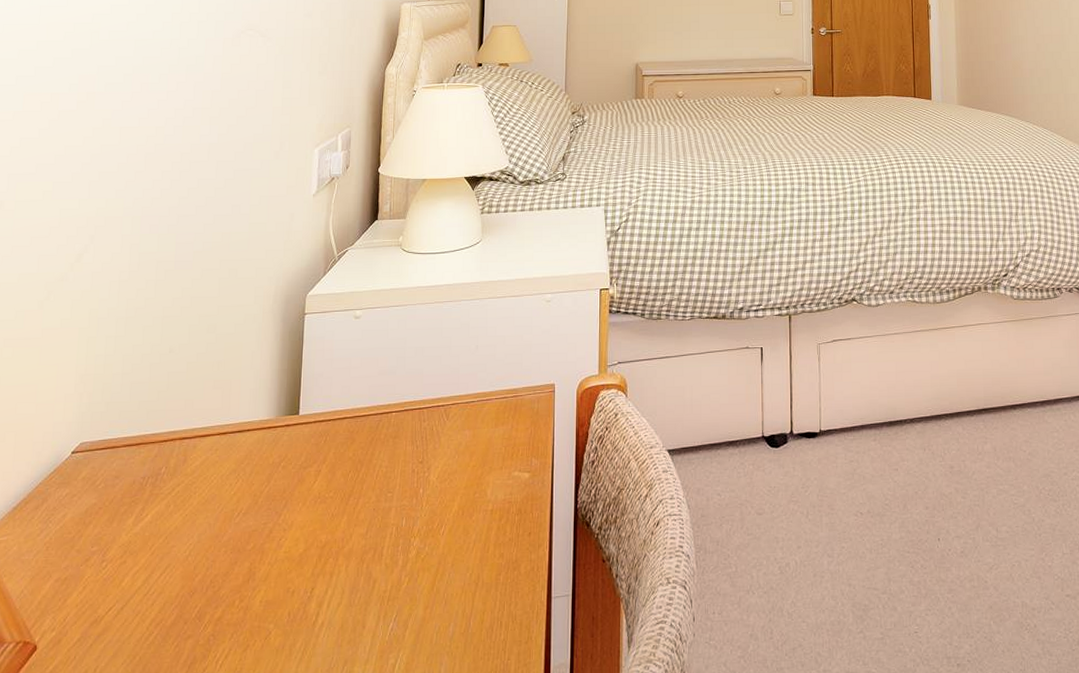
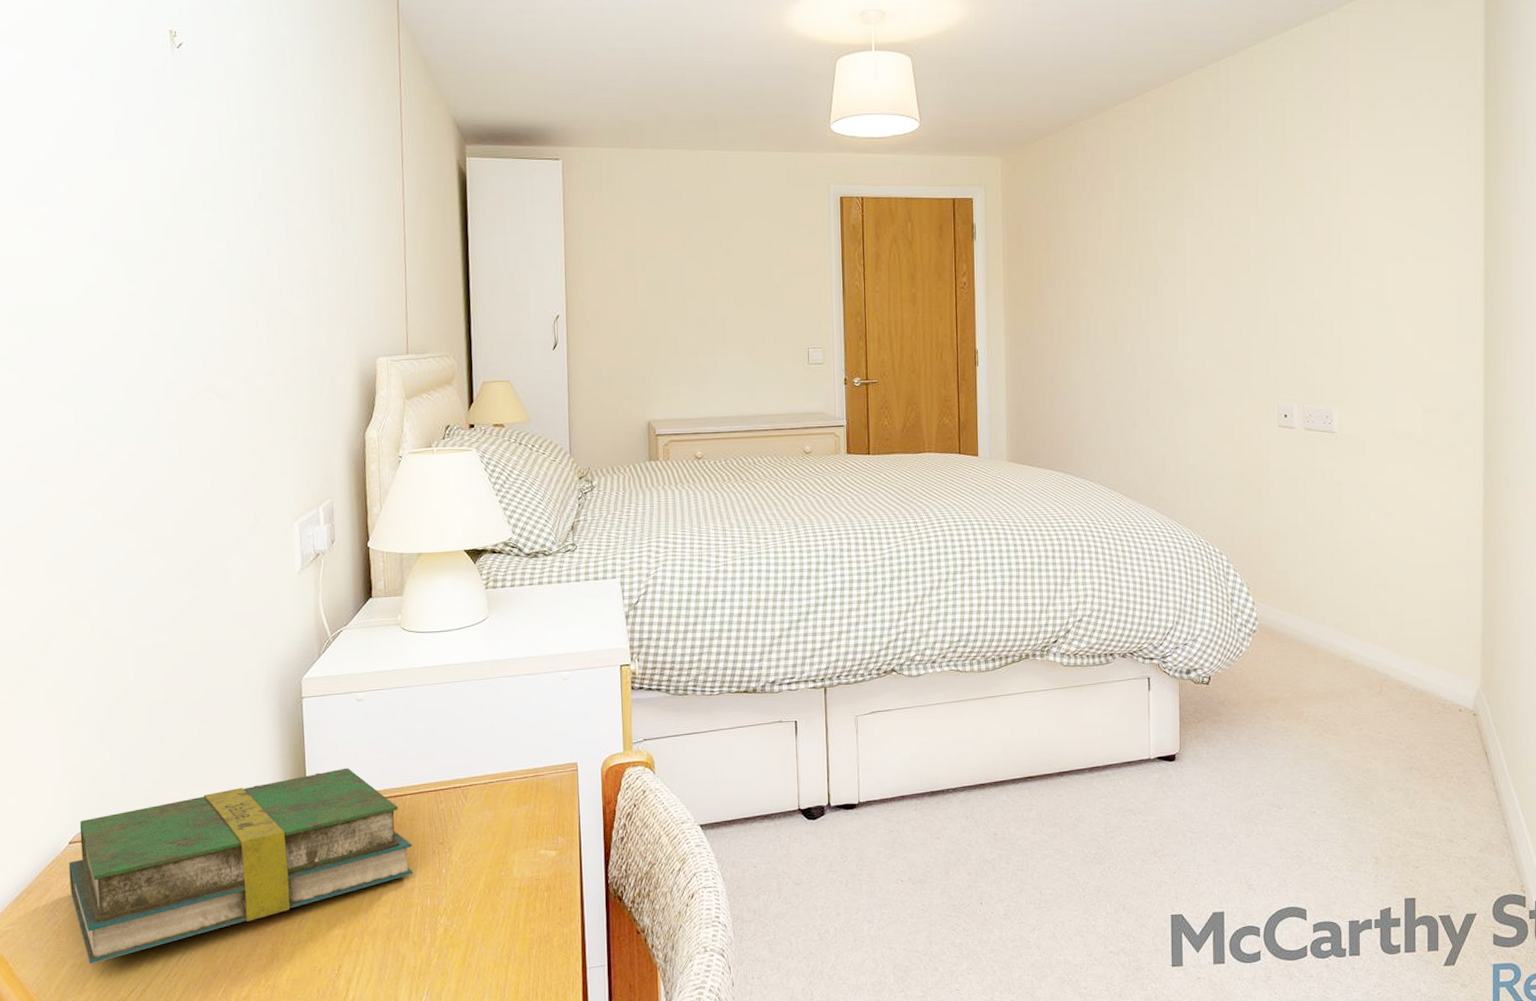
book: none [66,384,393,579] -> present [68,768,414,964]

